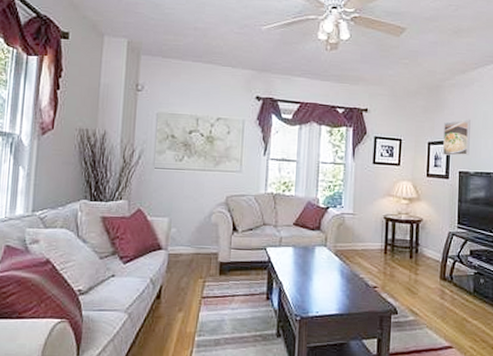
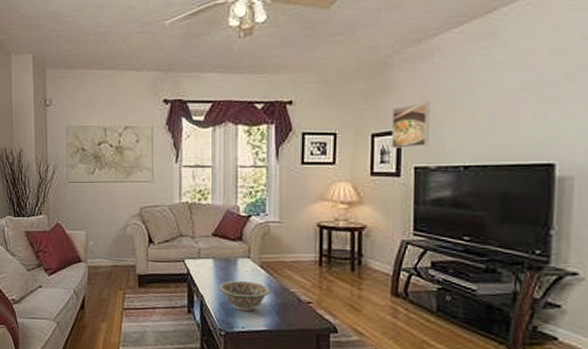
decorative bowl: none [296,267,343,296] -> present [218,280,270,311]

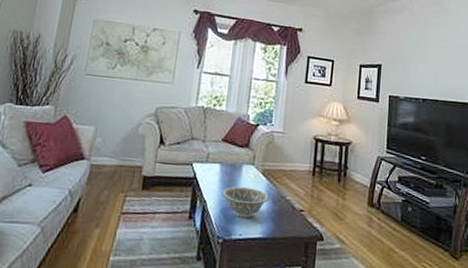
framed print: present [392,101,430,148] -> none [374,44,401,80]

